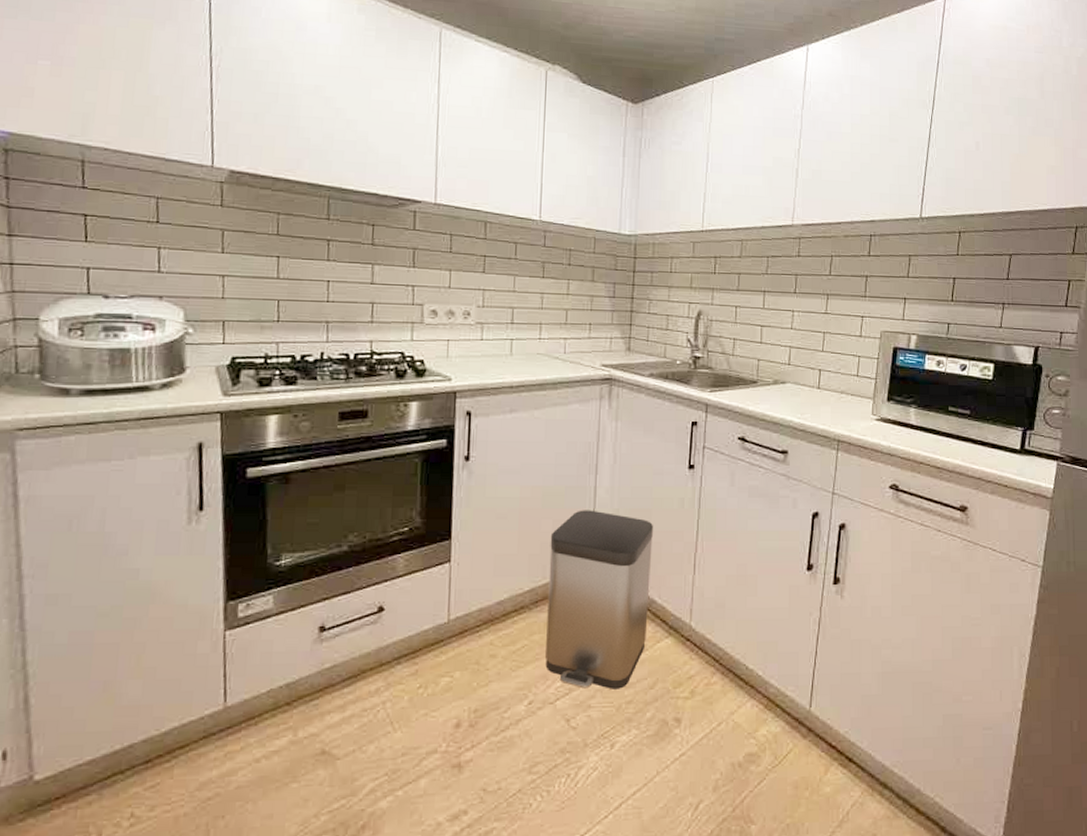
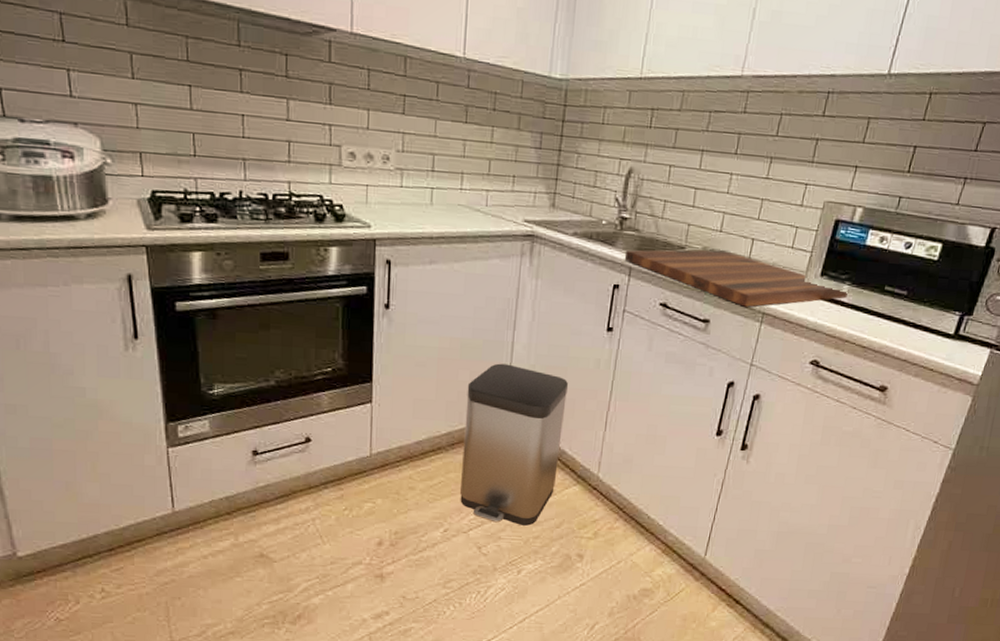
cutting board: none [700,381,916,436] -> present [624,249,849,307]

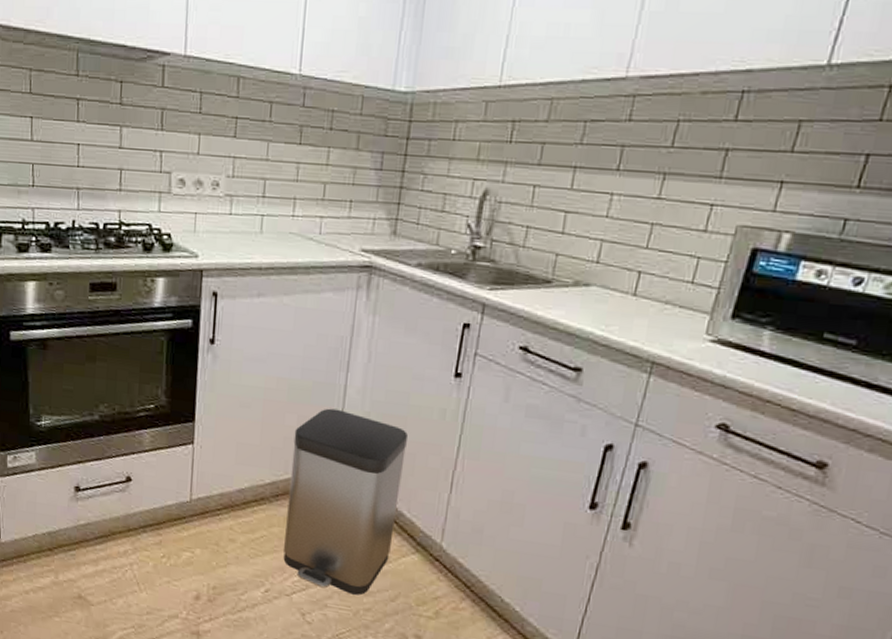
cutting board: present [624,249,849,307] -> none [476,283,772,355]

